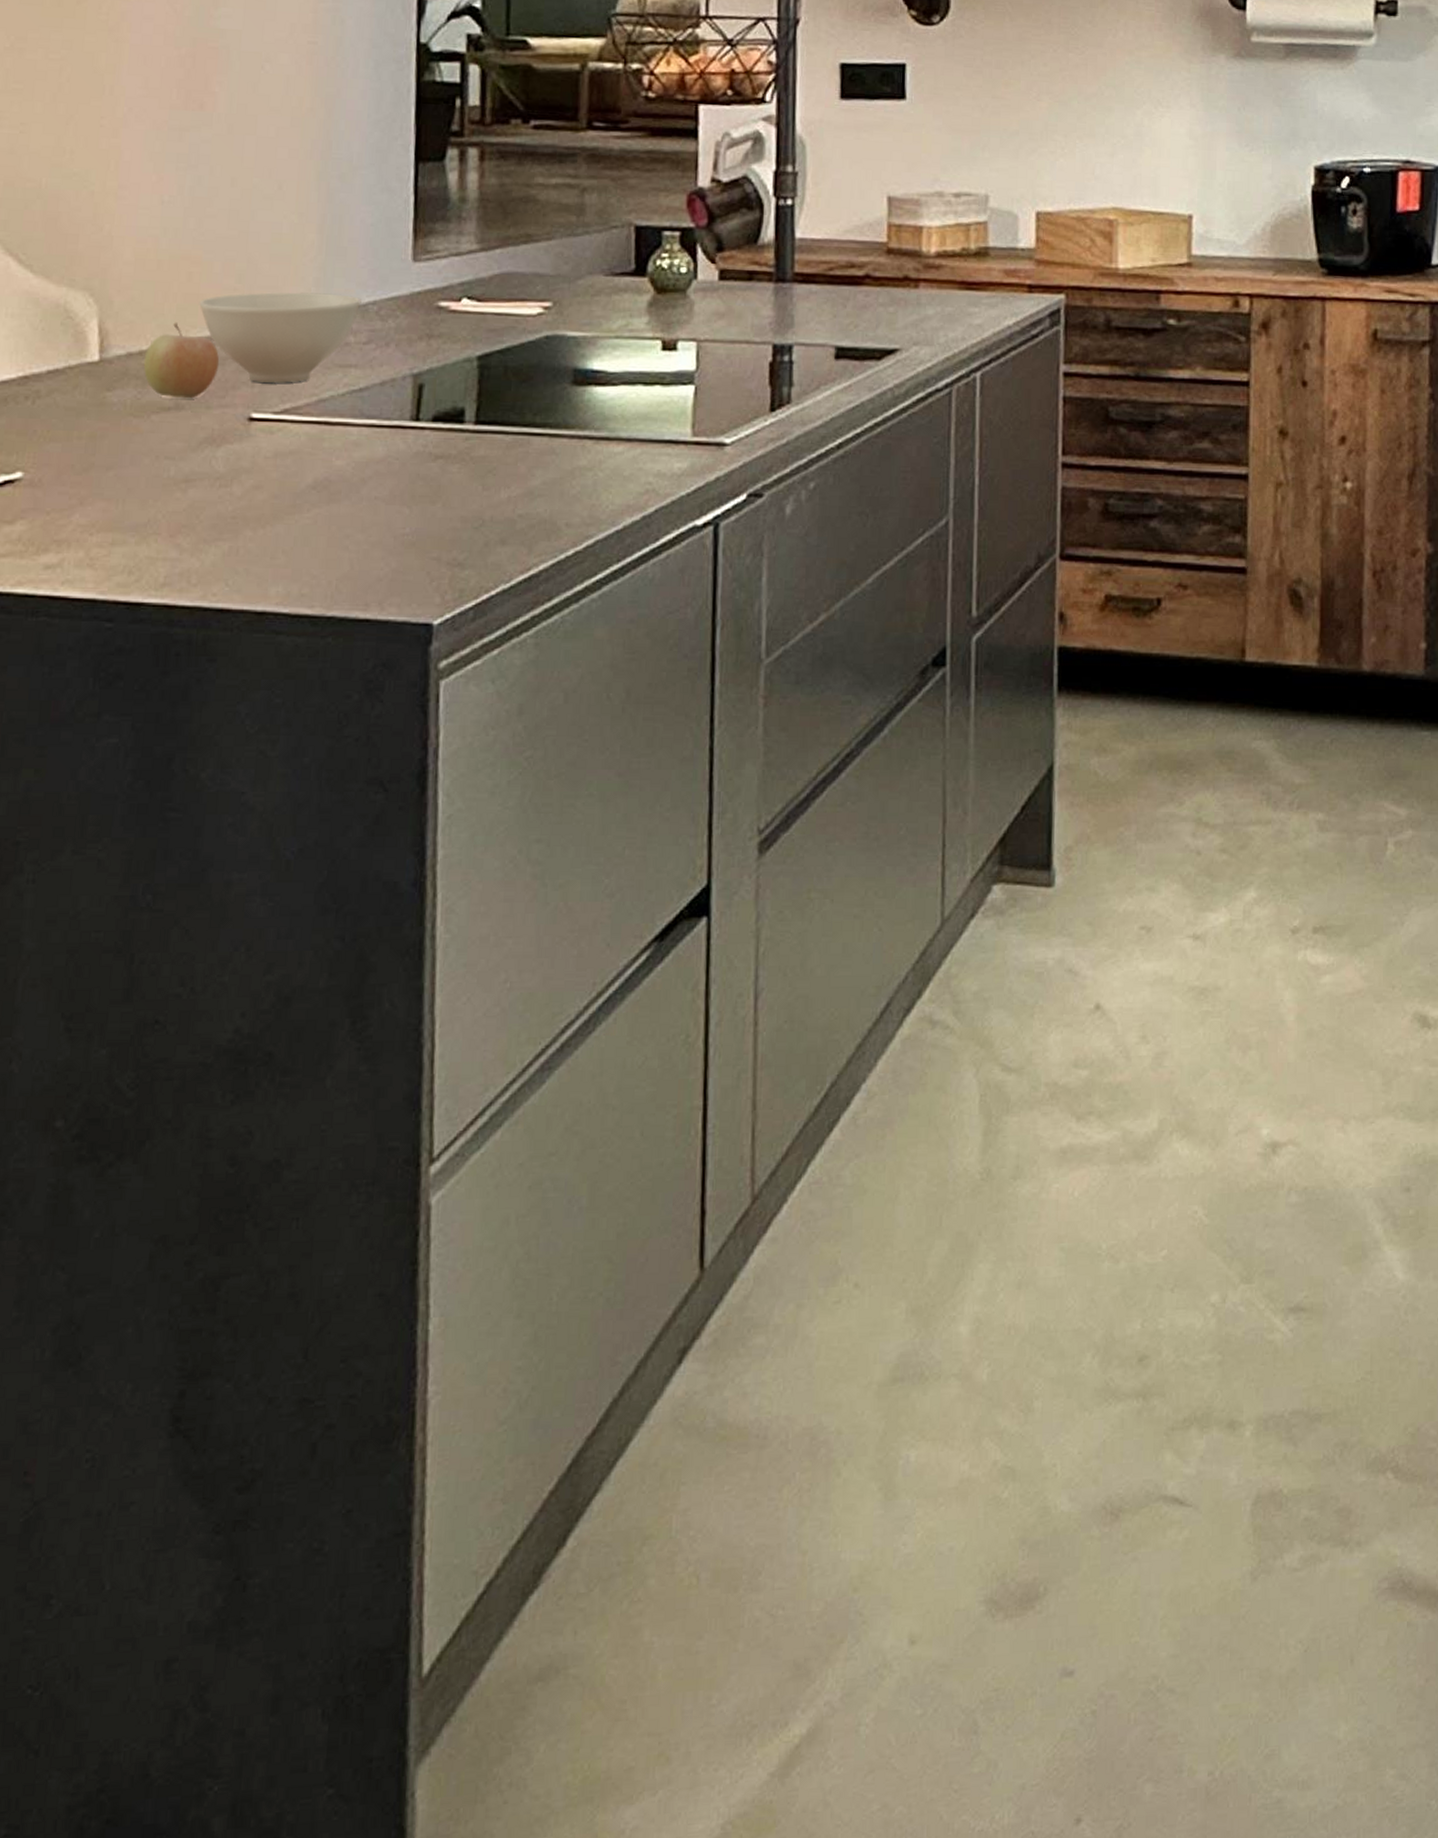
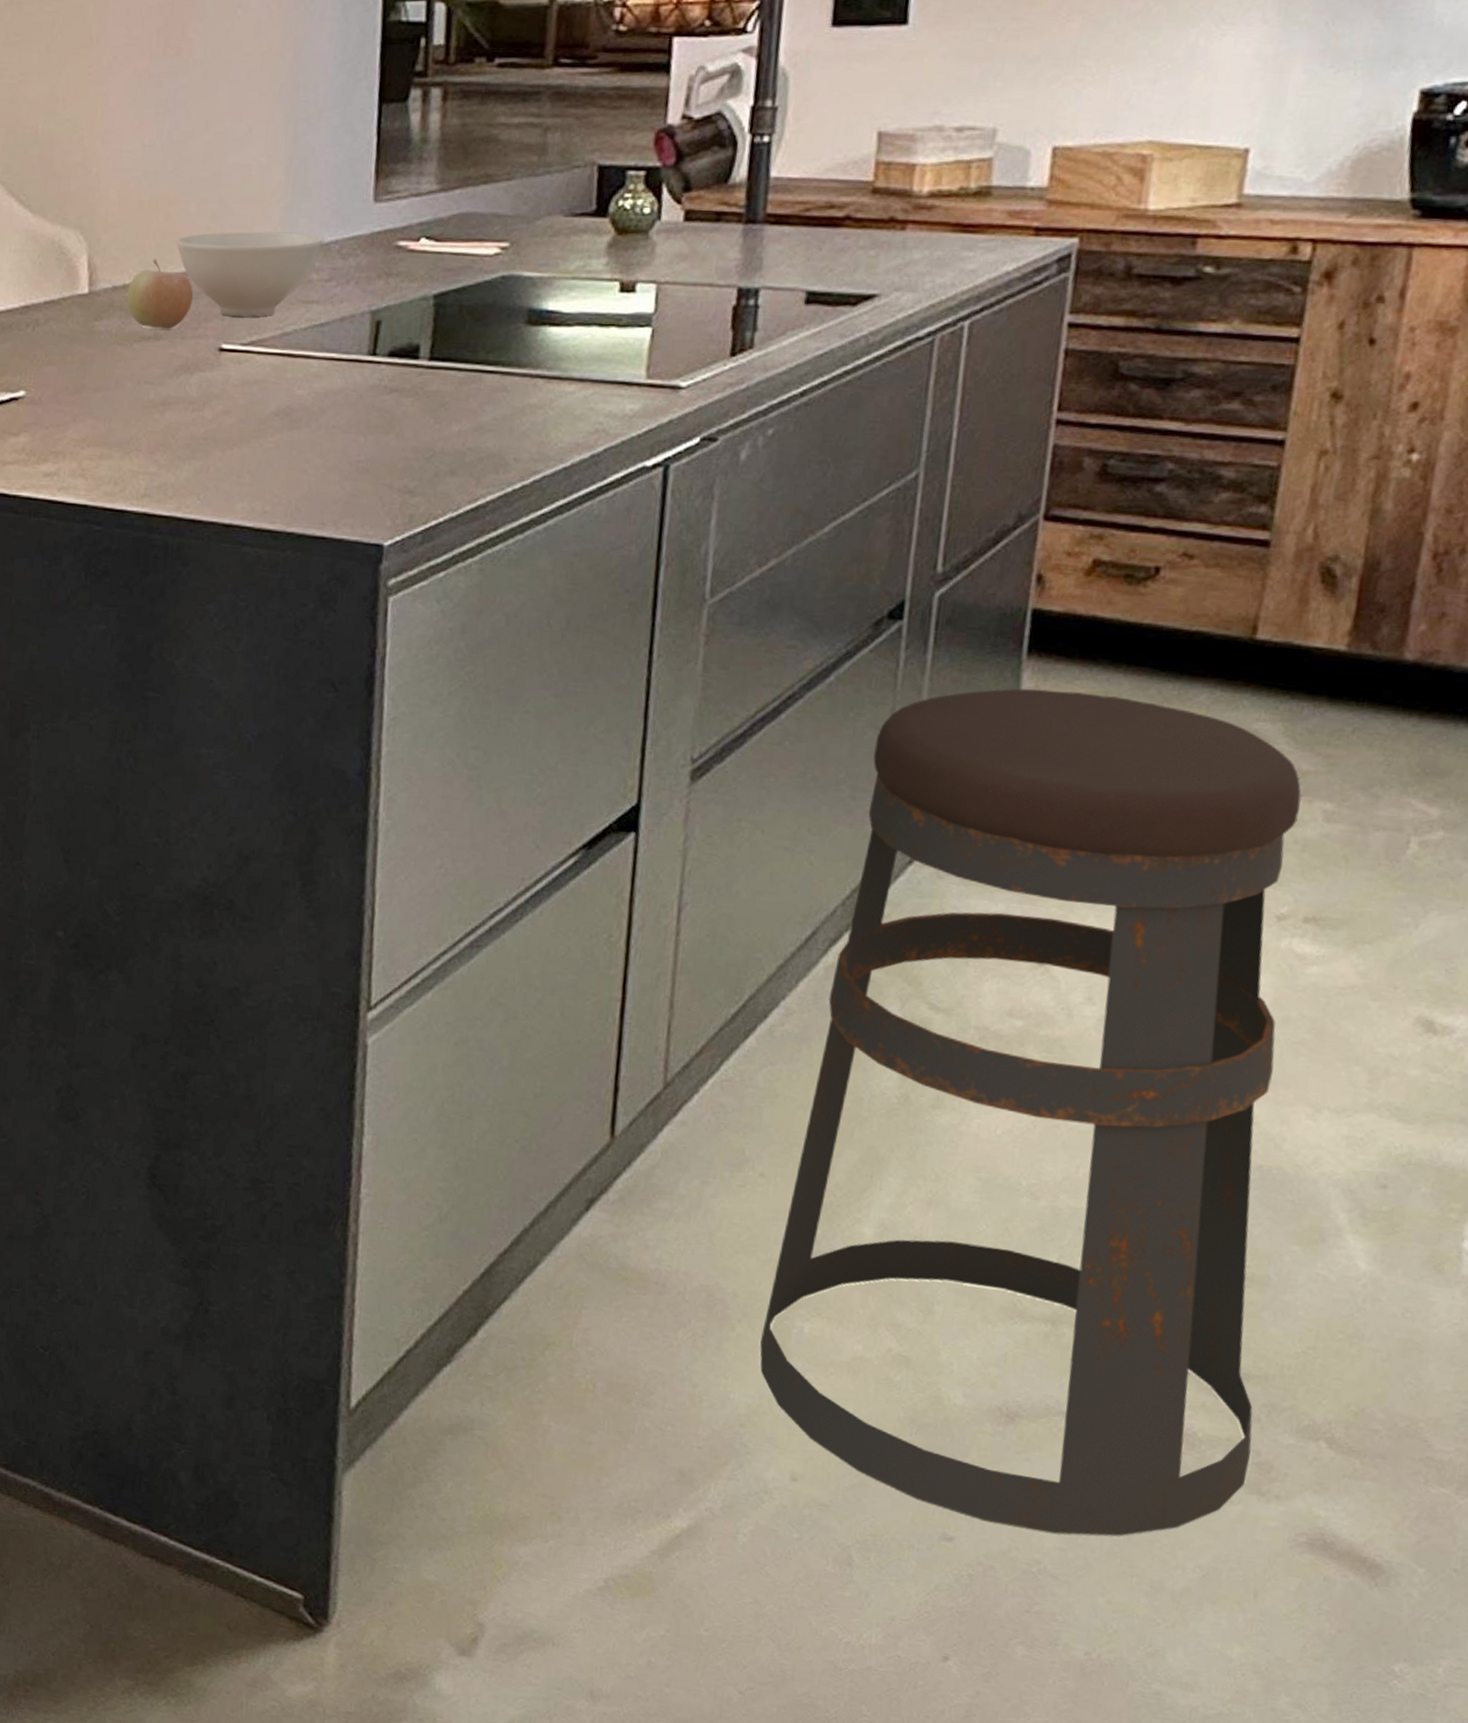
bar stool: none [868,726,1330,1642] -> present [760,688,1302,1536]

